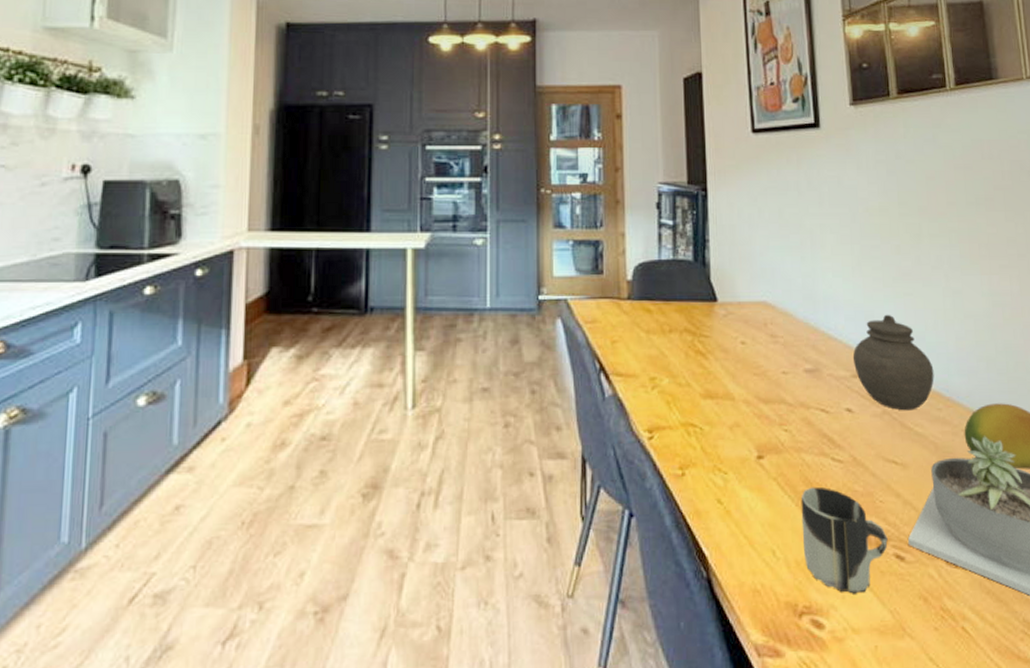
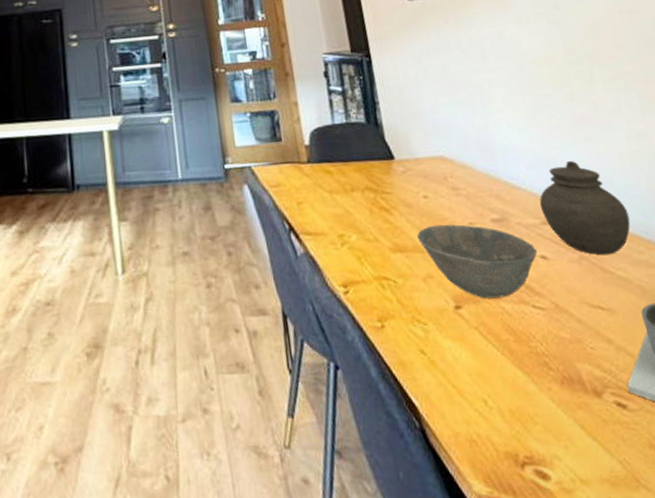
bowl: none [730,372,843,450] -> present [417,224,537,299]
cup: present [801,486,888,594] -> none [506,335,606,444]

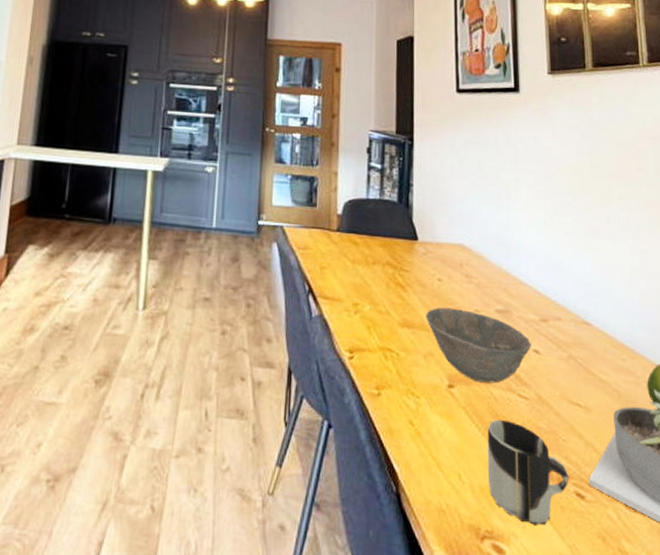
cup: none [506,335,606,444] -> present [487,419,569,526]
jar: present [539,160,631,255] -> none [542,266,619,358]

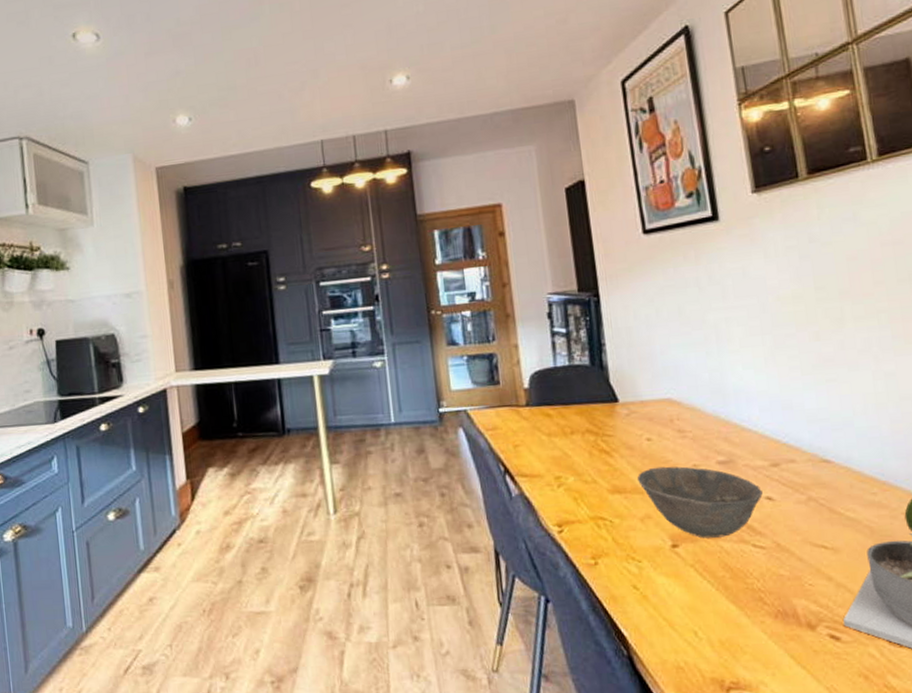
cup: present [487,419,569,526] -> none [721,572,821,672]

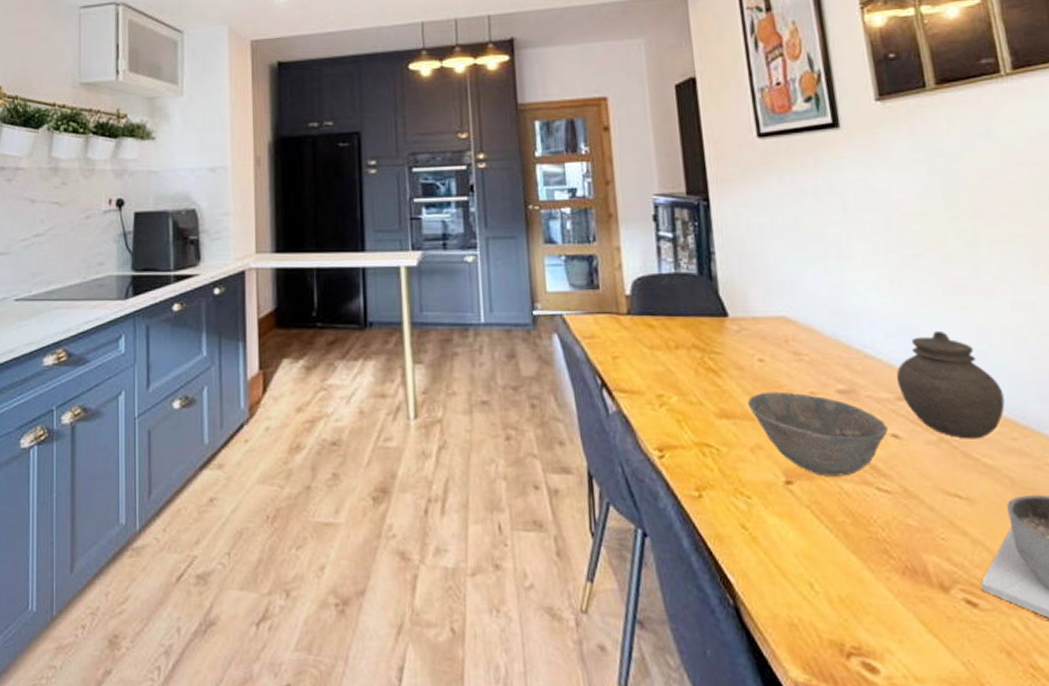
jar: none [770,402,867,497] -> present [896,330,1005,439]

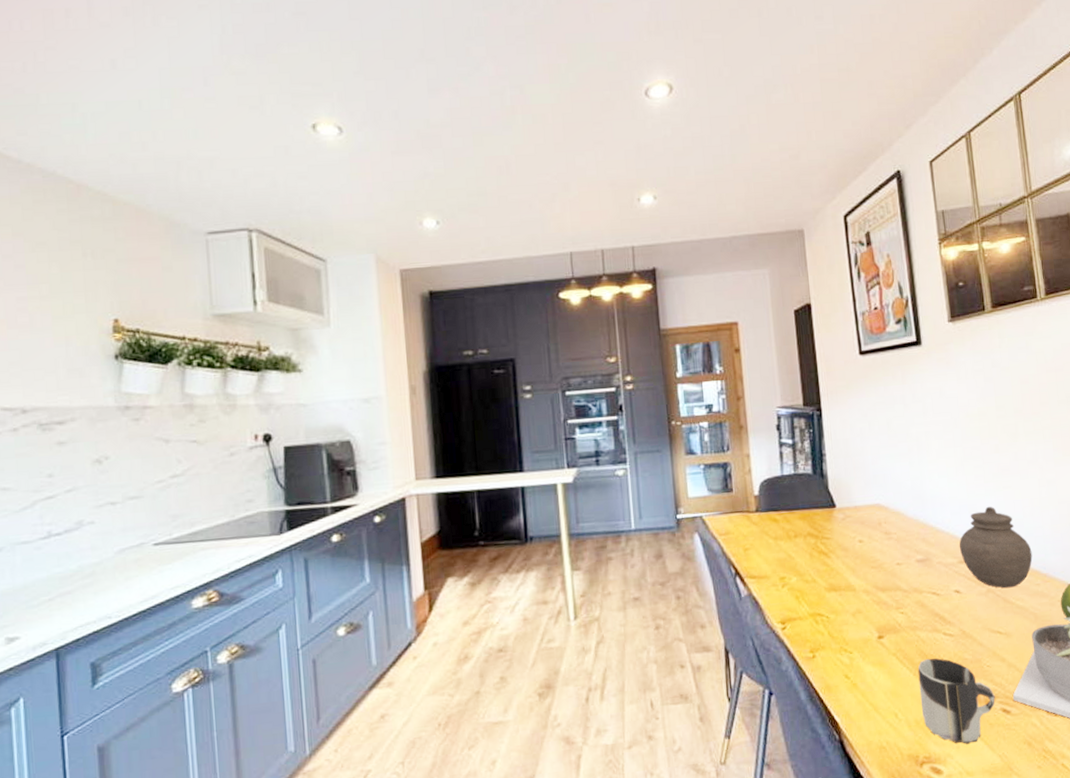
bowl: present [748,391,888,476] -> none [851,565,952,629]
cup: none [841,518,955,639] -> present [917,658,995,744]

